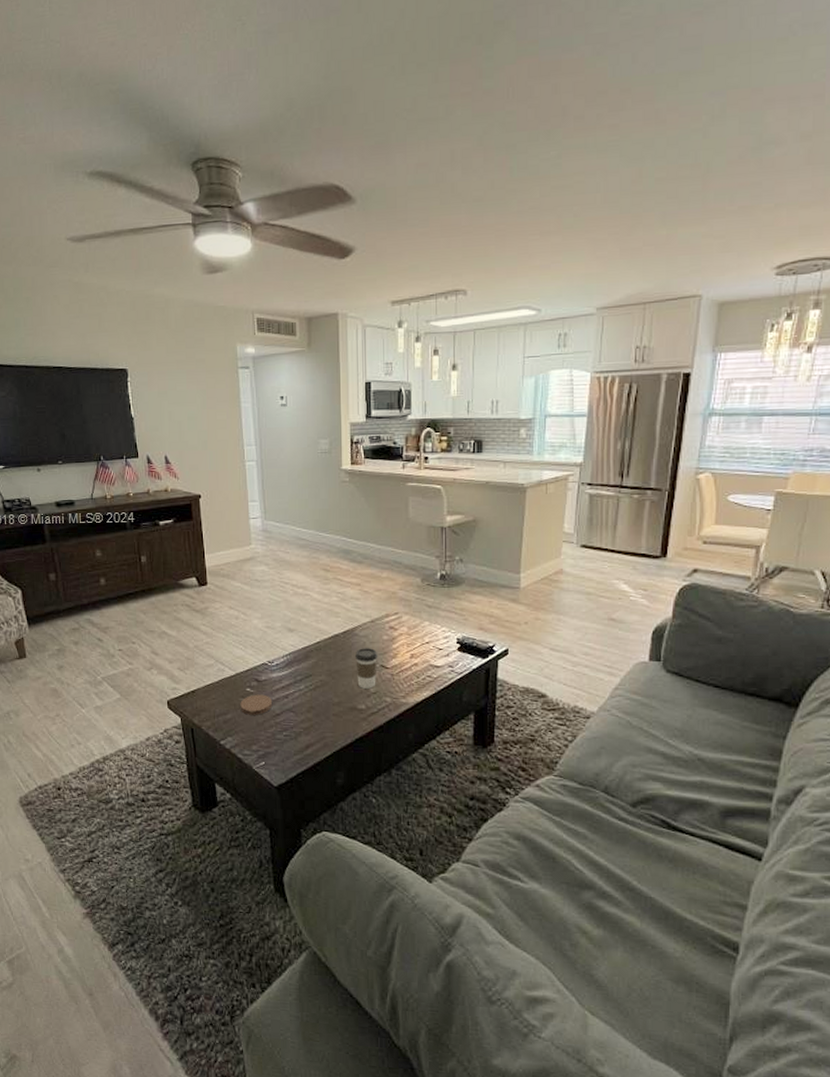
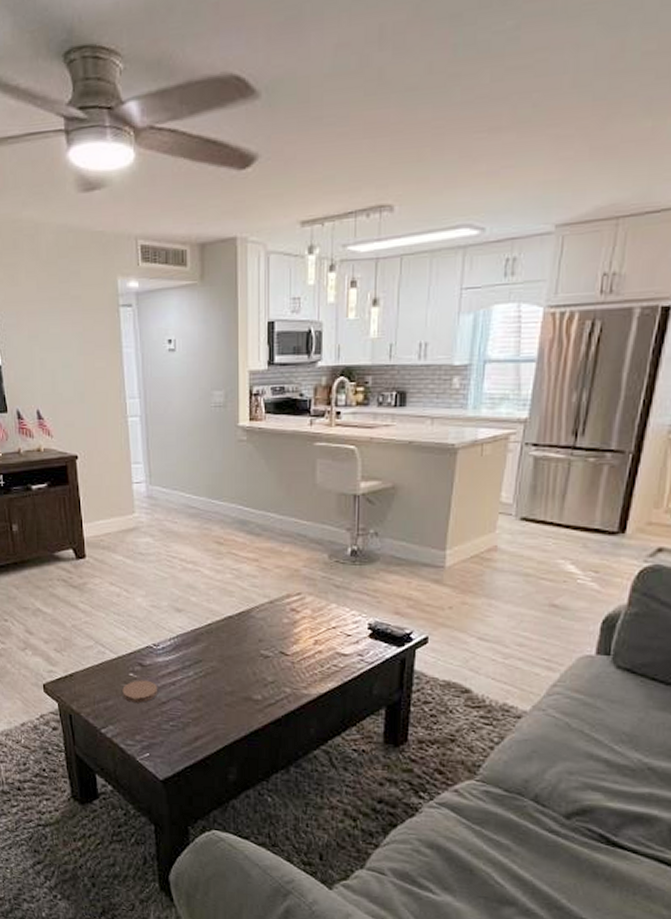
coffee cup: present [354,648,378,689] -> none [250,632,277,677]

